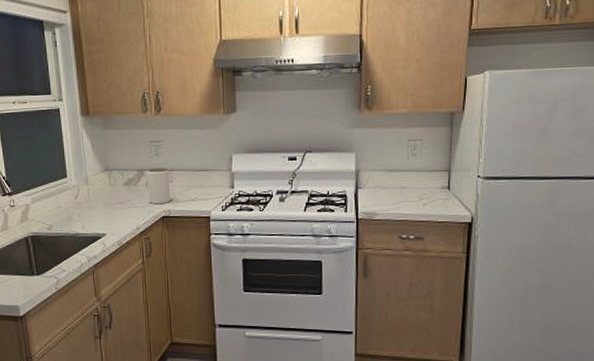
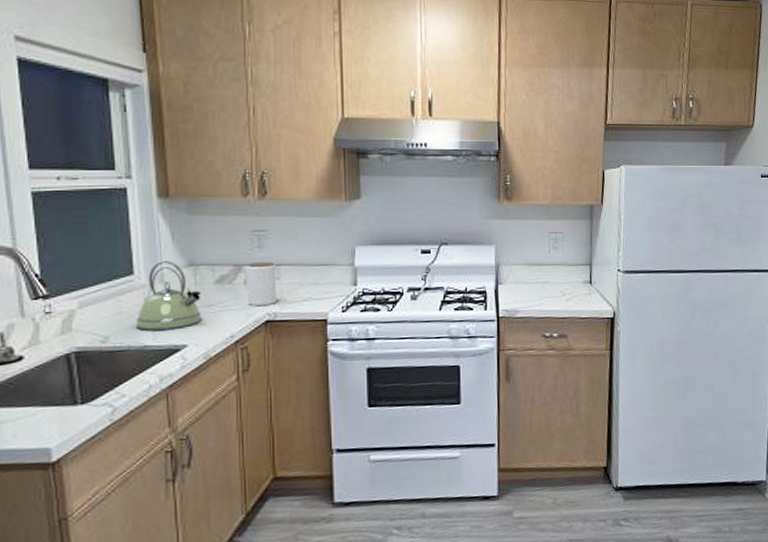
kettle: none [70,167,116,221] -> present [135,261,202,331]

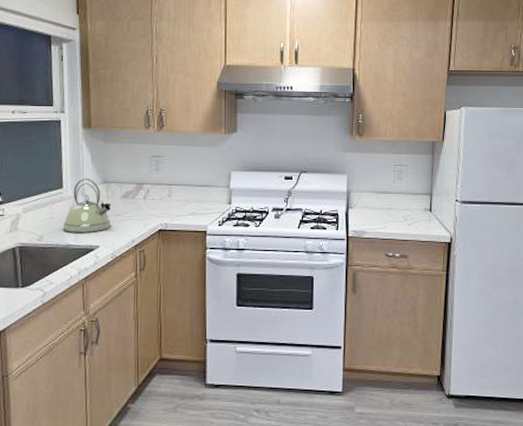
jar: present [245,262,277,306] -> none [145,182,169,217]

